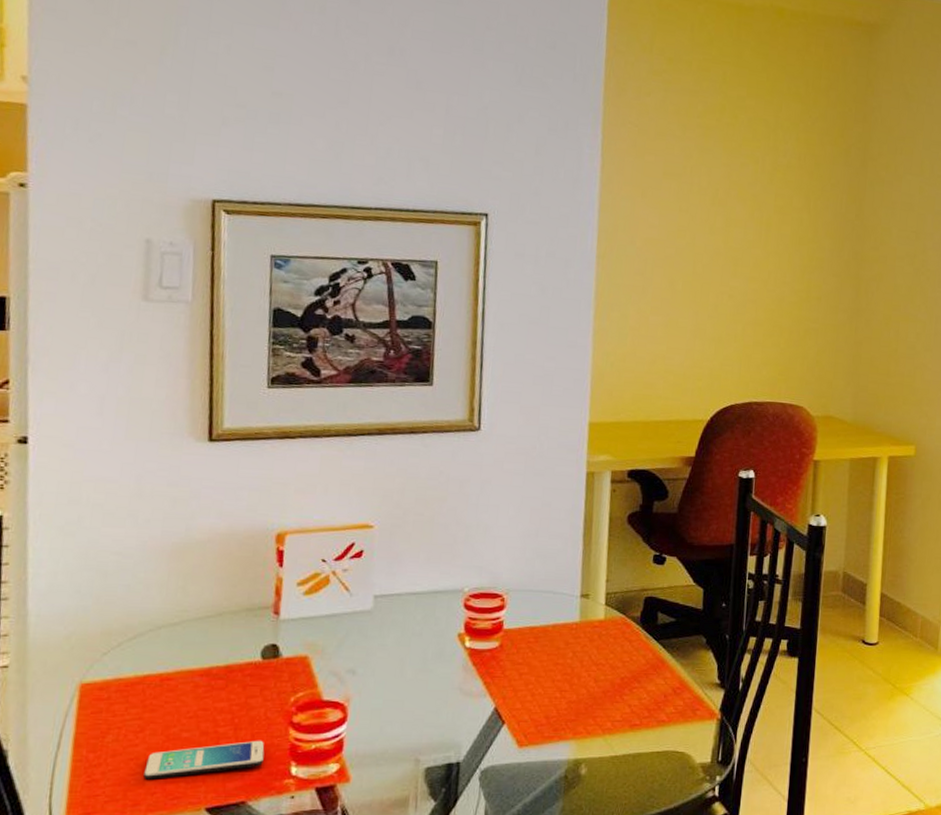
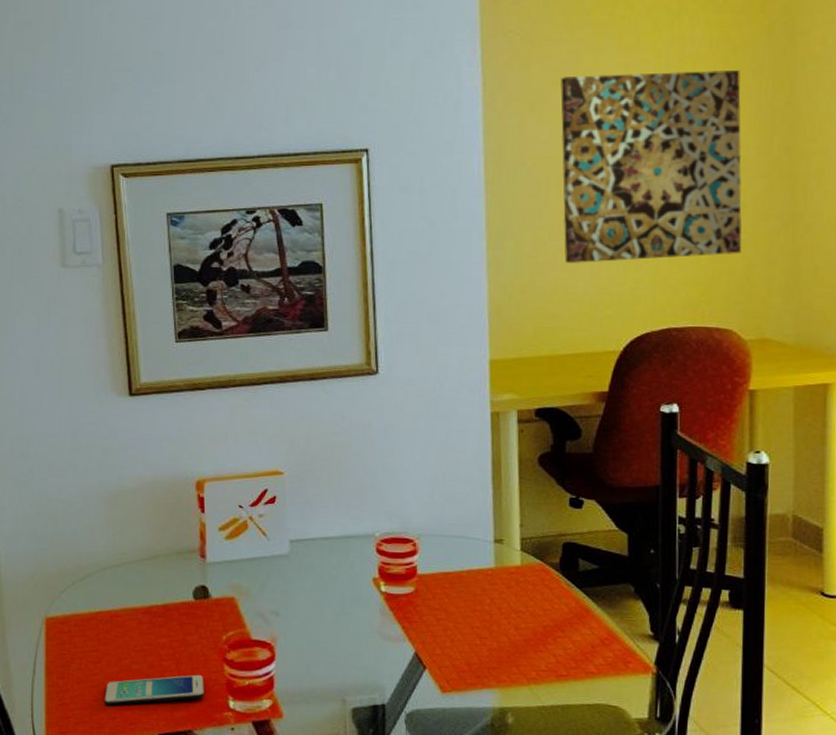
wall art: none [664,169,822,341] -> present [560,69,742,263]

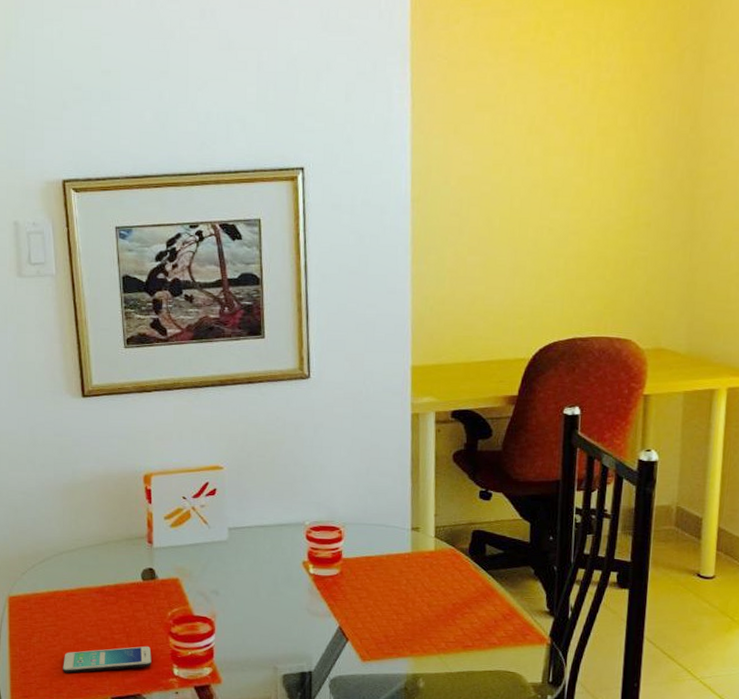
wall art: present [560,69,742,263] -> none [482,95,651,277]

